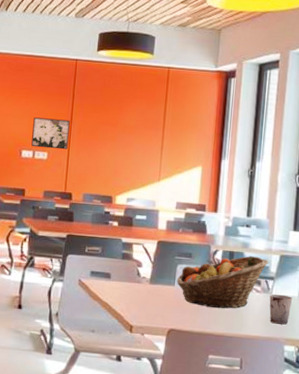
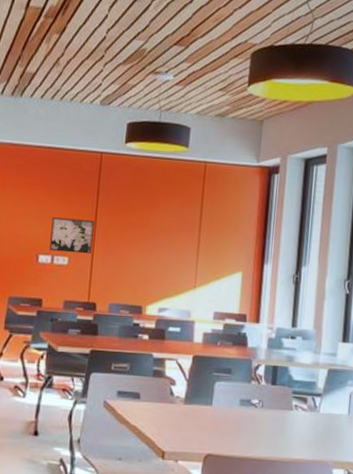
fruit basket: present [176,256,269,309] -> none [214,370,316,430]
cup: present [269,294,293,325] -> none [316,412,342,446]

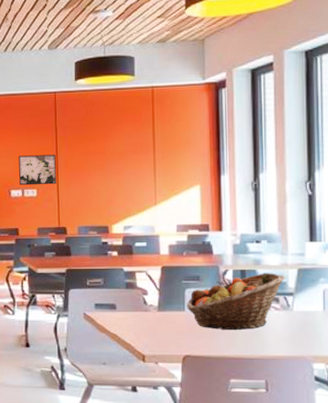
fruit basket: none [214,370,316,430] -> present [186,273,286,331]

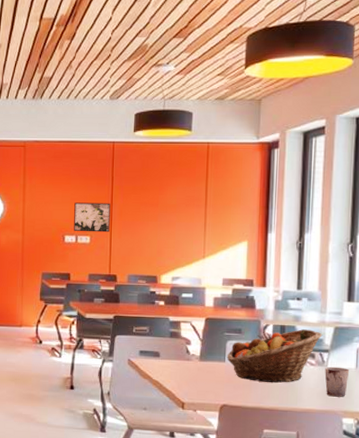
cup: none [290,310,317,342] -> present [325,366,350,397]

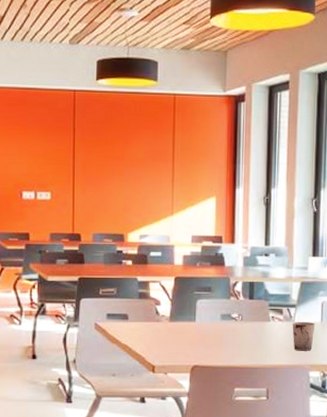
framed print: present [74,202,111,233] -> none [32,155,72,188]
fruit basket: present [226,329,323,383] -> none [197,285,290,341]

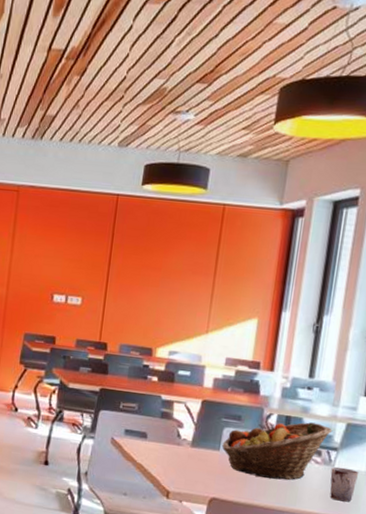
fruit basket: none [197,285,290,341] -> present [222,422,333,480]

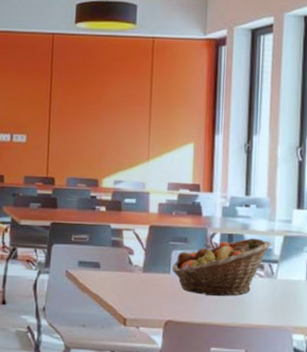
cup: present [330,467,359,502] -> none [274,278,300,312]

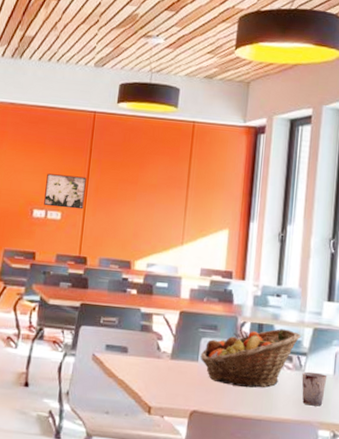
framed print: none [9,97,49,131] -> present [44,173,87,210]
cup: none [274,278,300,312] -> present [302,371,328,407]

